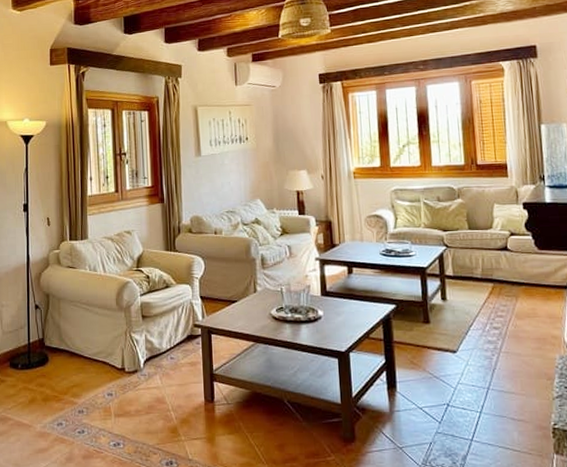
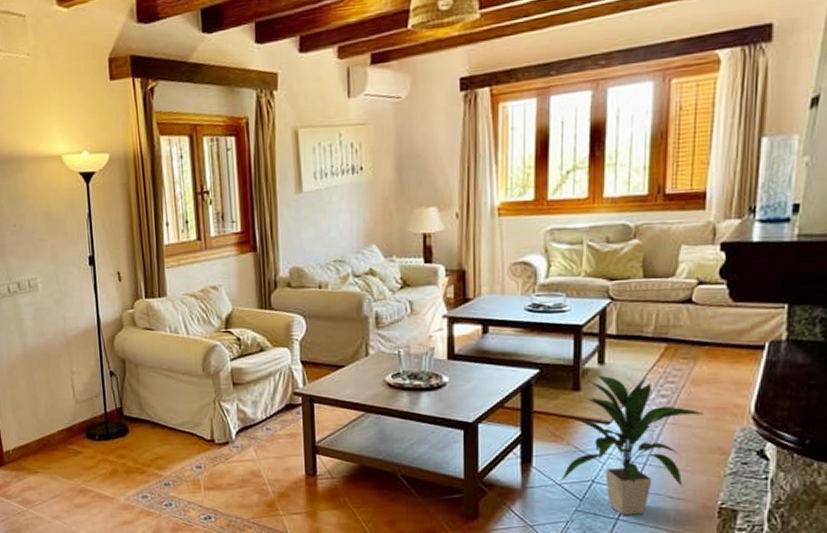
indoor plant: none [422,310,529,436] -> present [561,375,704,515]

